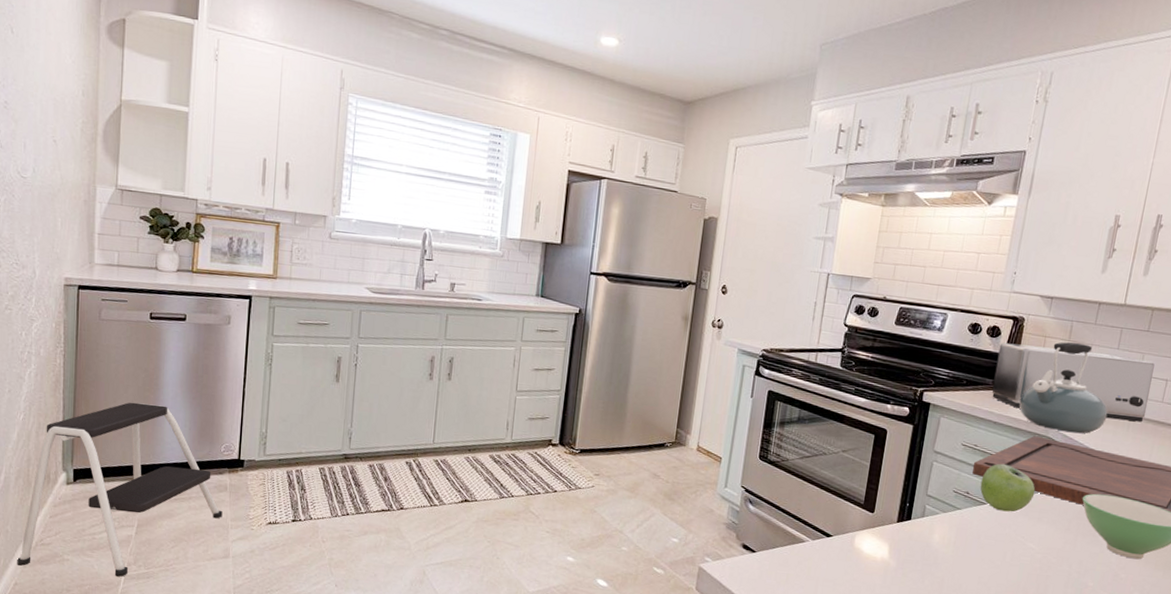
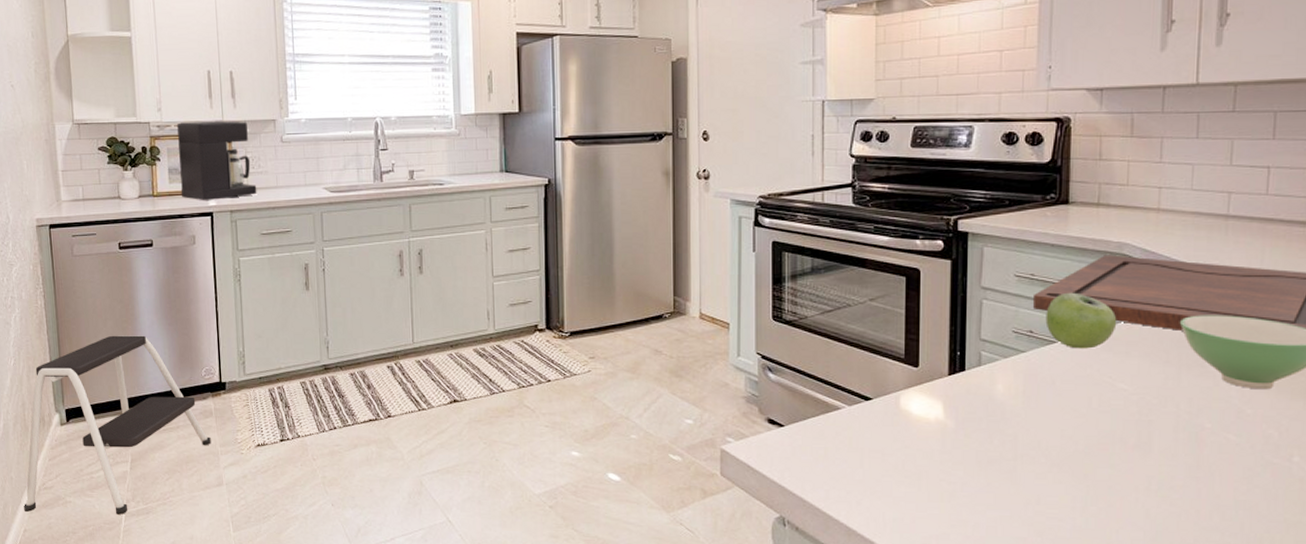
coffee maker: none [221,204,300,285] -> present [177,121,257,201]
toaster: present [992,342,1155,423] -> none [1042,144,1249,225]
kettle: present [1019,342,1108,434] -> none [1080,138,1197,246]

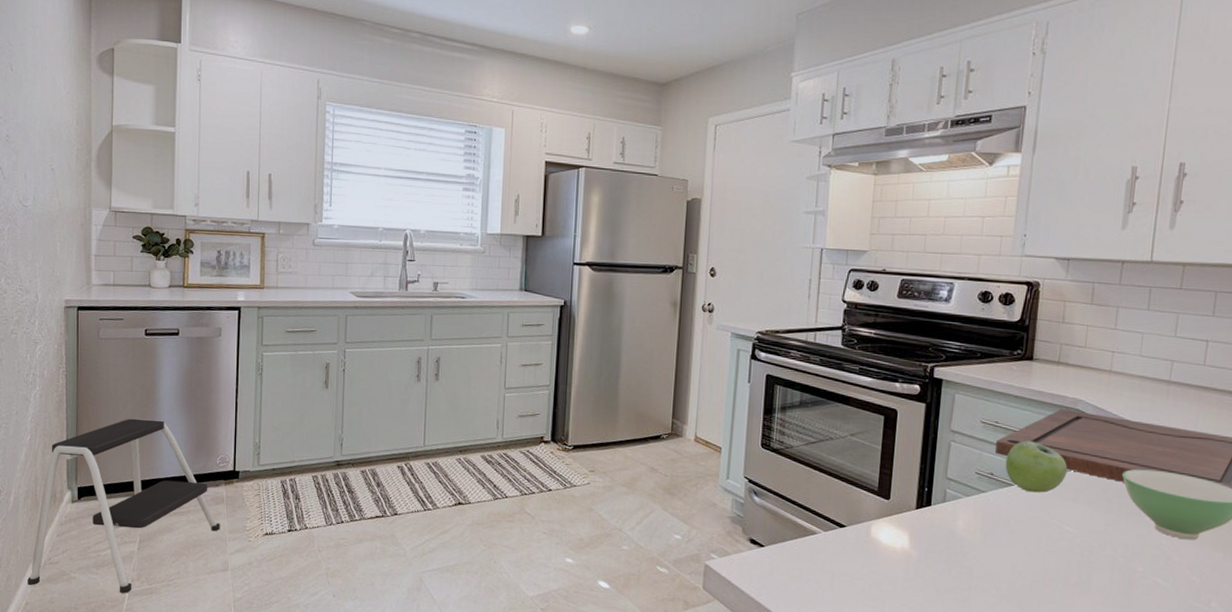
coffee maker: present [177,121,257,201] -> none [211,218,286,296]

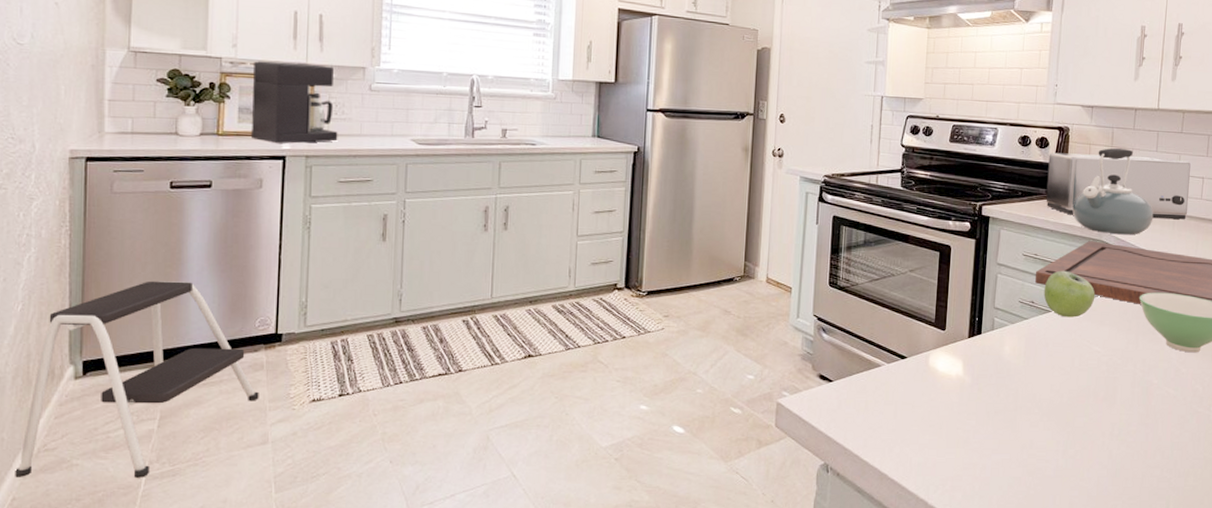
coffee maker: none [211,218,286,296] -> present [250,61,338,144]
toaster: none [1009,310,1192,389] -> present [1046,152,1191,221]
kettle: none [1041,306,1143,404] -> present [1072,148,1154,235]

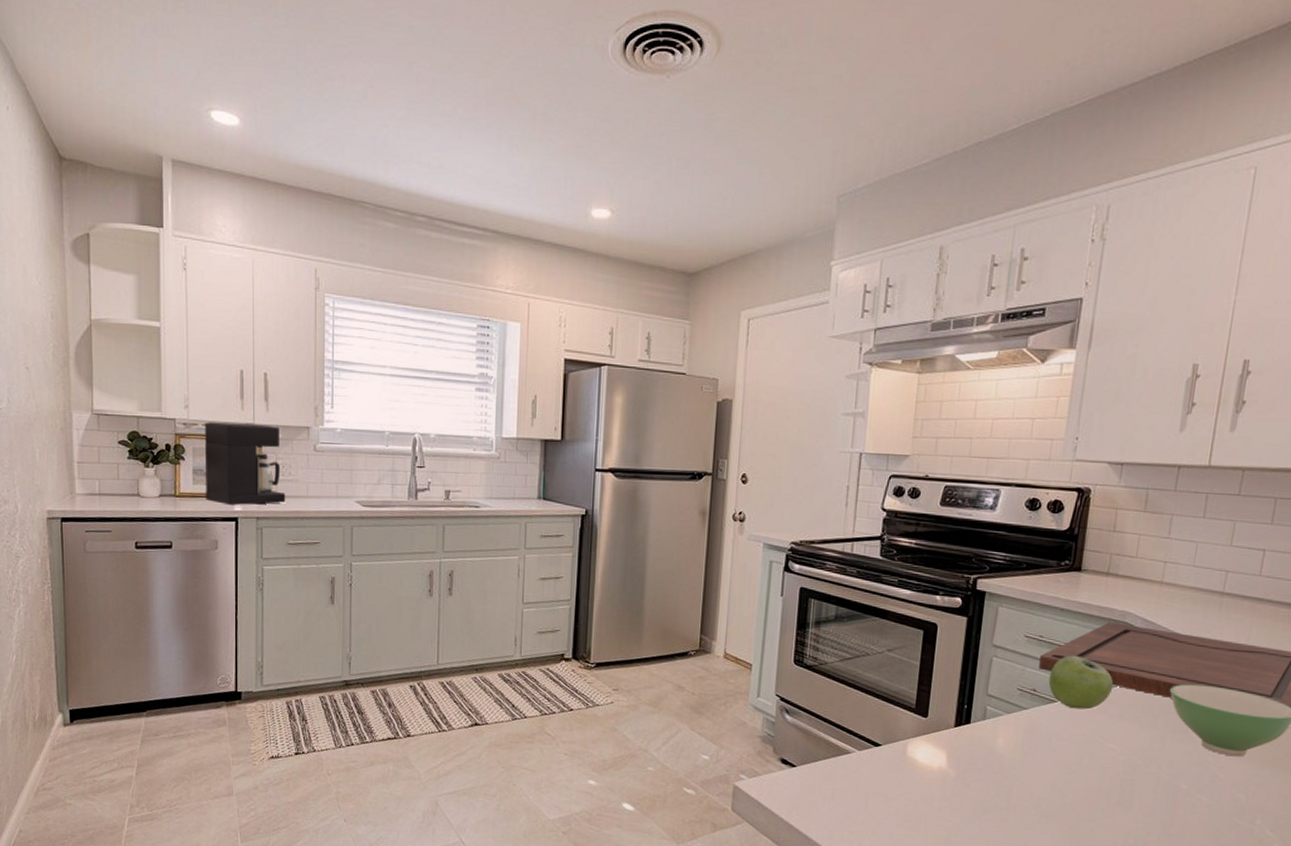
step stool: present [15,280,259,478] -> none [20,637,223,820]
toaster: present [1046,152,1191,221] -> none [1056,518,1249,601]
kettle: present [1072,148,1154,235] -> none [1089,513,1195,617]

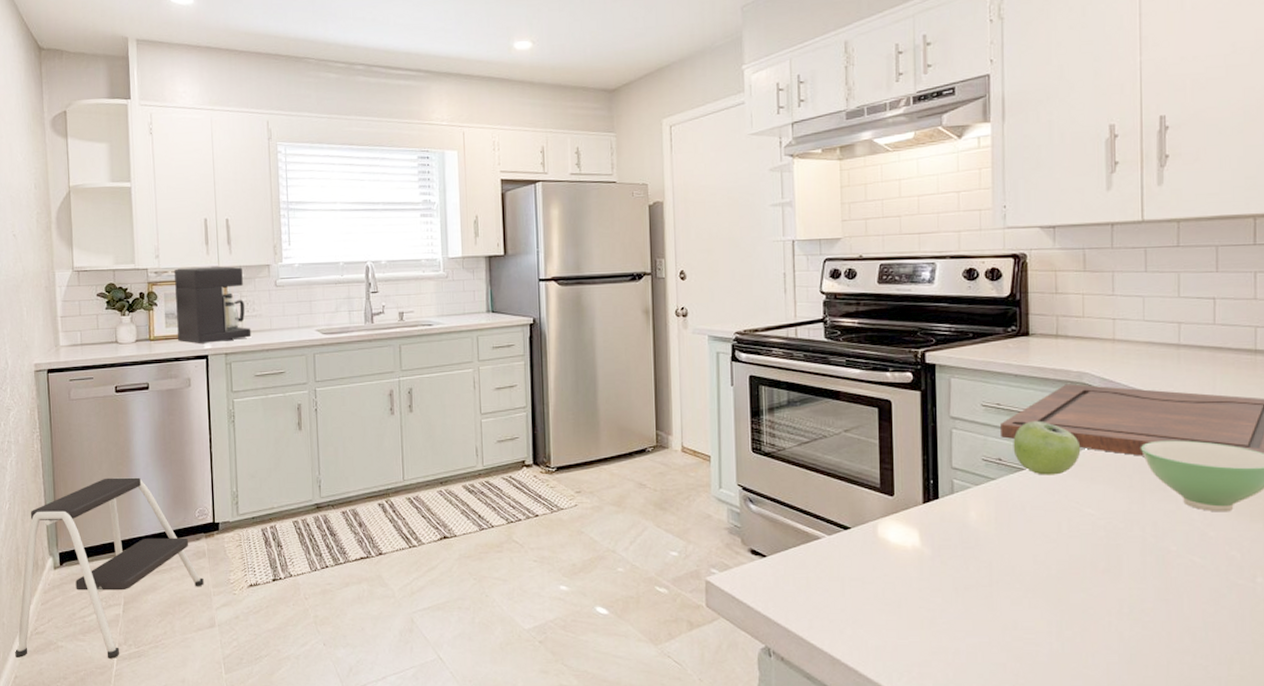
step stool: none [20,637,223,820] -> present [15,477,204,659]

